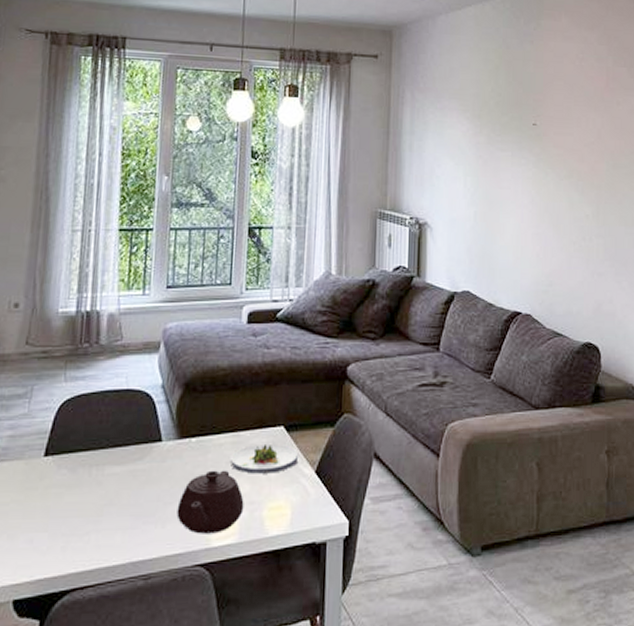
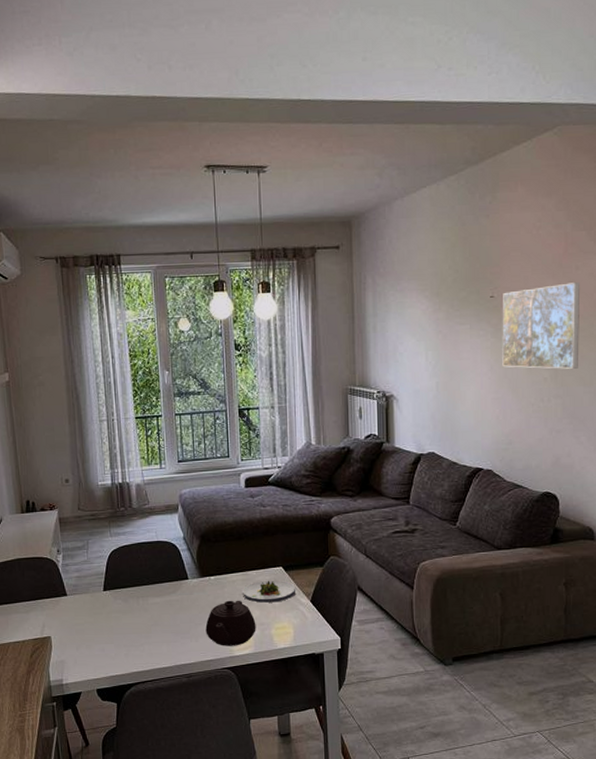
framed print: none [544,117,621,207] -> present [502,282,579,369]

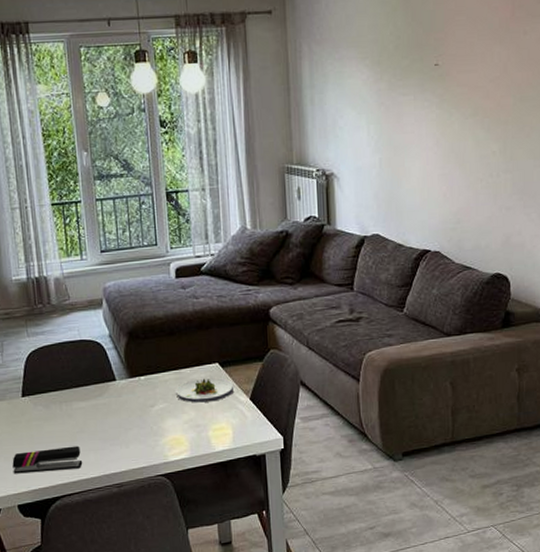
stapler: none [93,637,156,661] -> present [12,445,83,474]
teapot: present [205,600,256,646] -> none [136,400,192,452]
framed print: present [502,282,579,369] -> none [448,48,529,142]

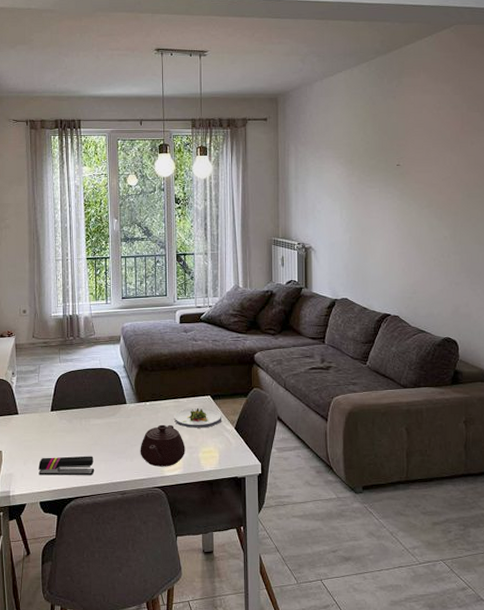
teapot: none [136,400,192,452] -> present [140,424,185,467]

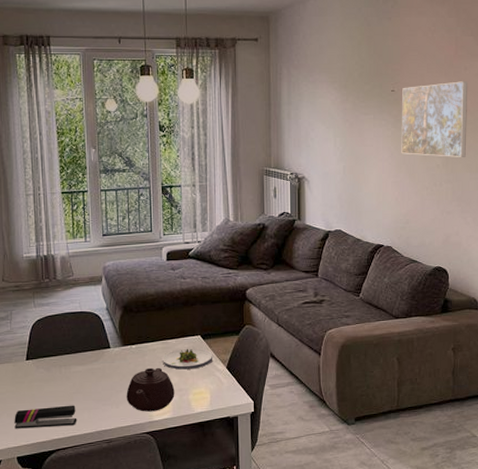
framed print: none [407,155,475,229] -> present [401,81,467,157]

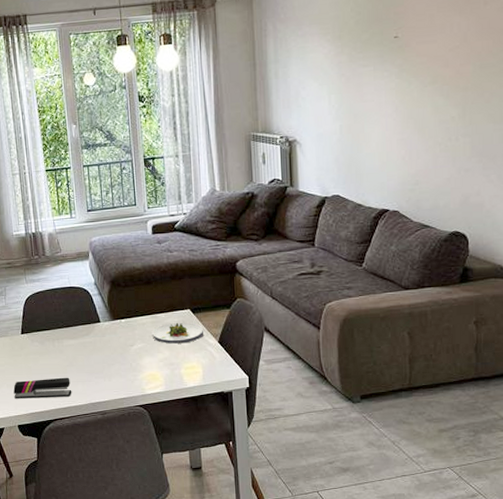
teapot: present [126,367,175,412] -> none [118,341,167,385]
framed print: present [401,81,467,157] -> none [407,18,489,108]

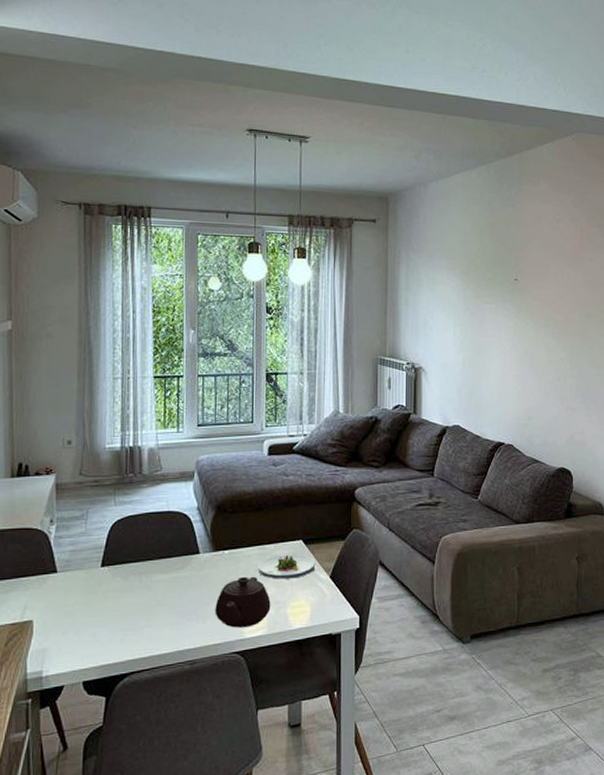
stapler: present [13,377,72,399] -> none [82,619,157,648]
teapot: none [118,341,167,385] -> present [215,576,271,628]

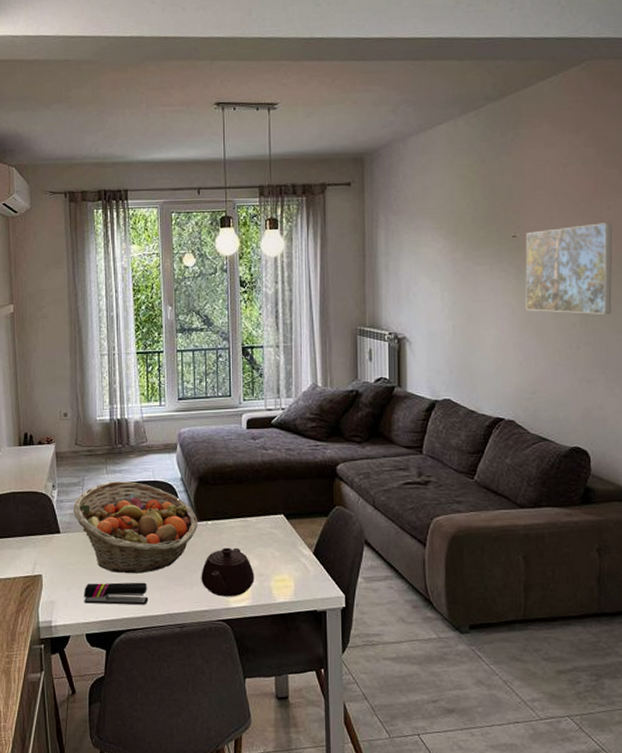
fruit basket: none [74,513,214,612] -> present [73,481,198,574]
stapler: none [82,619,157,648] -> present [84,582,149,605]
salad plate: present [257,554,316,579] -> none [240,528,298,553]
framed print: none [524,272,592,352] -> present [525,222,612,314]

